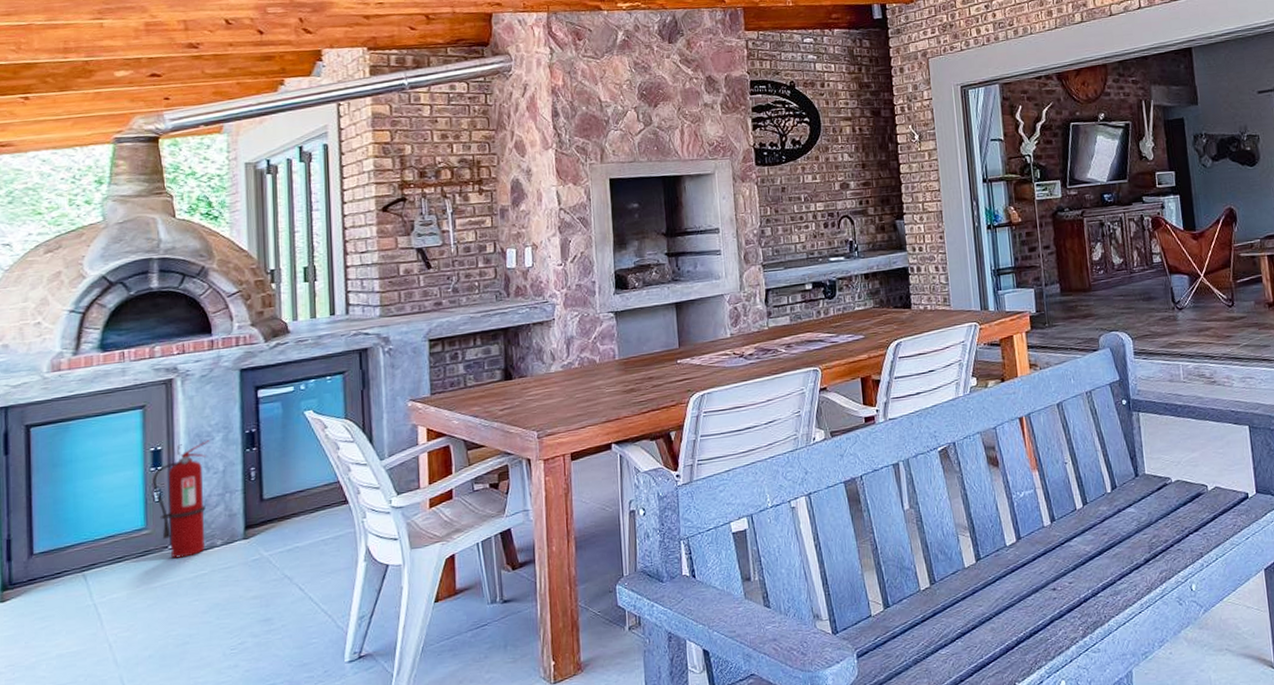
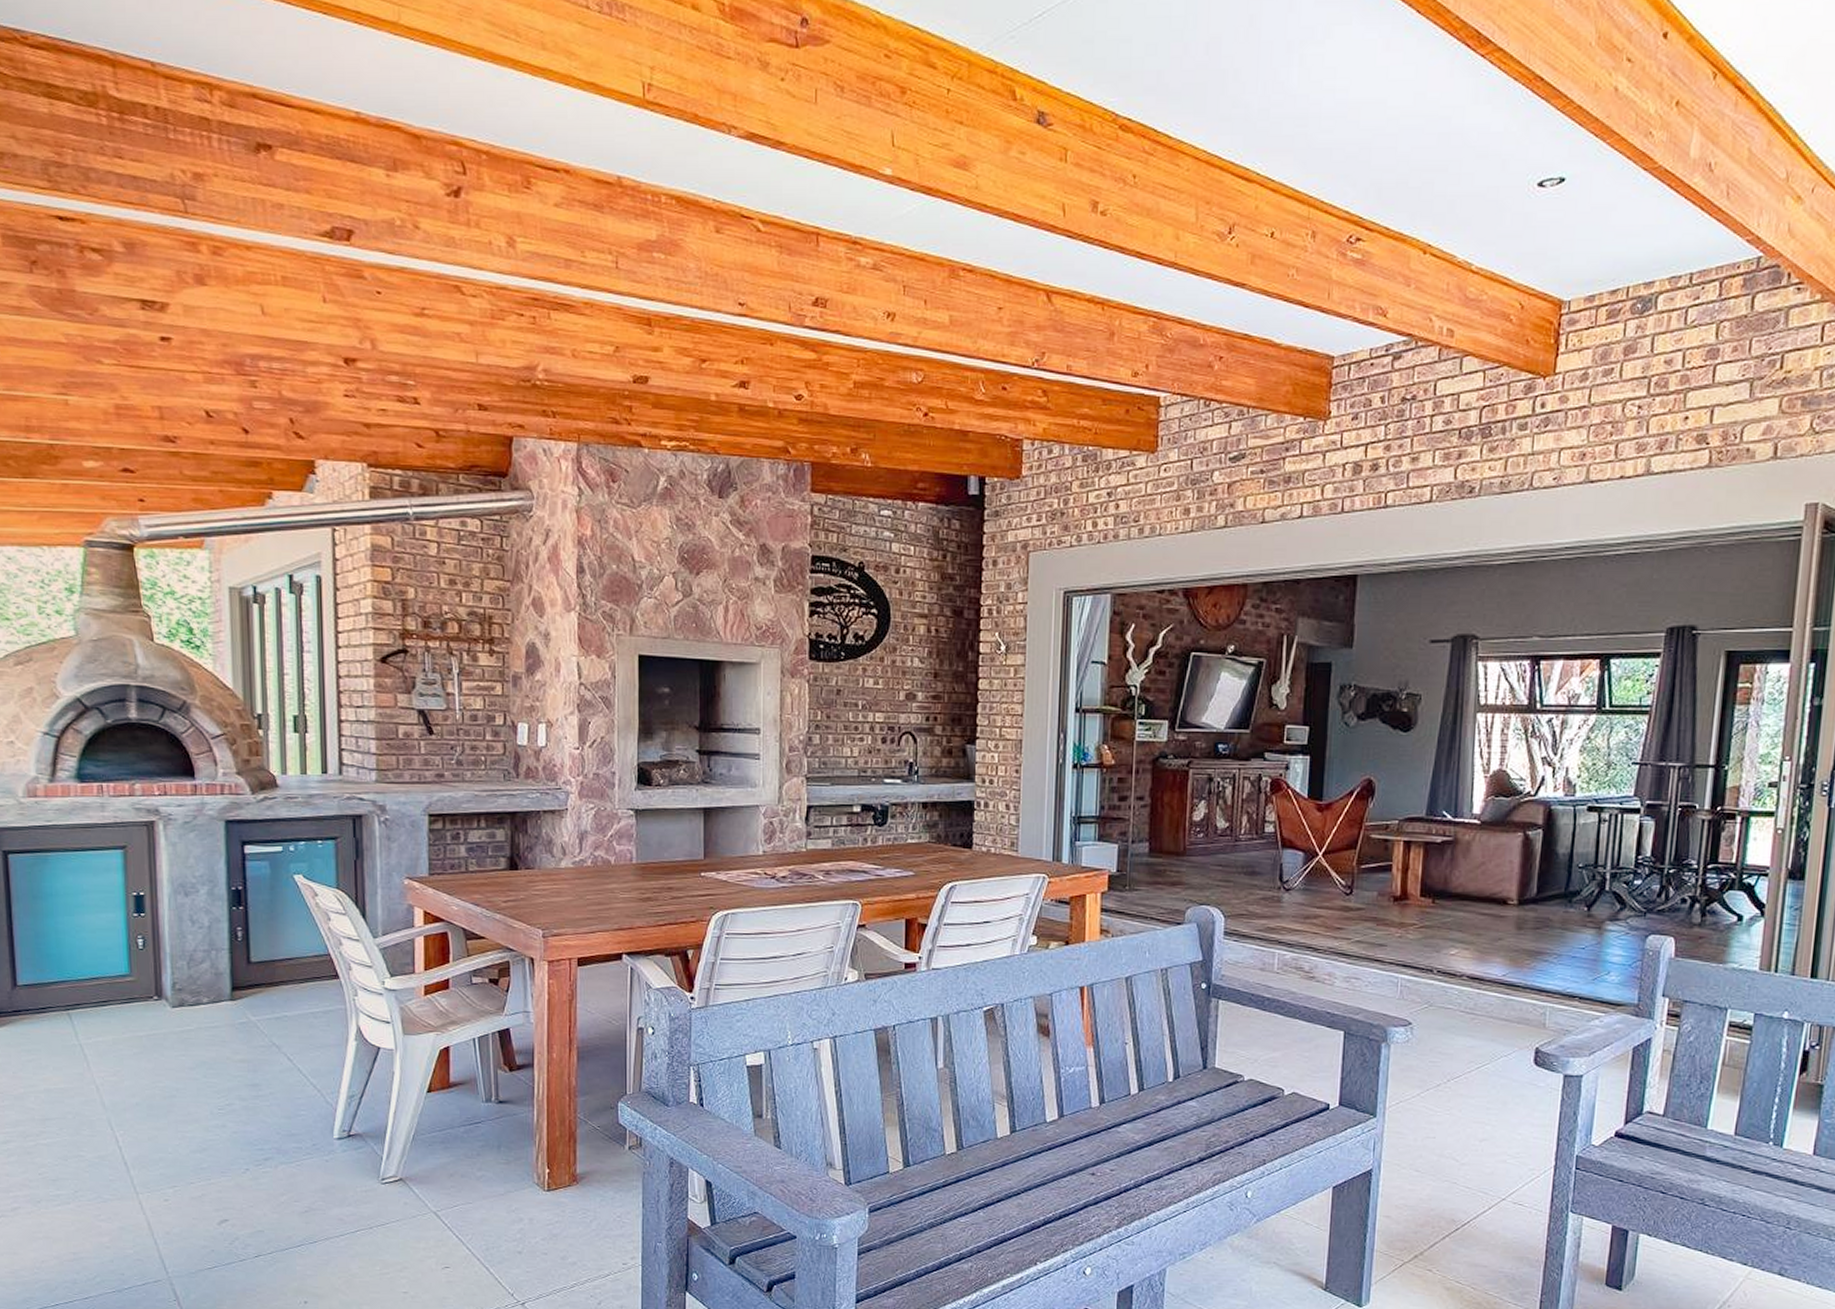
fire extinguisher: present [153,440,210,559] -> none [136,892,194,1011]

